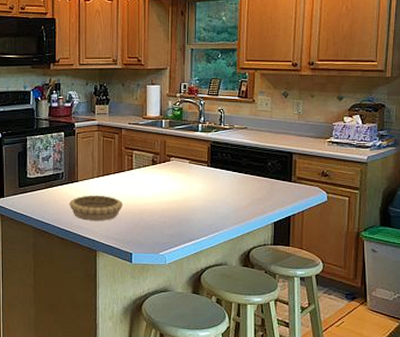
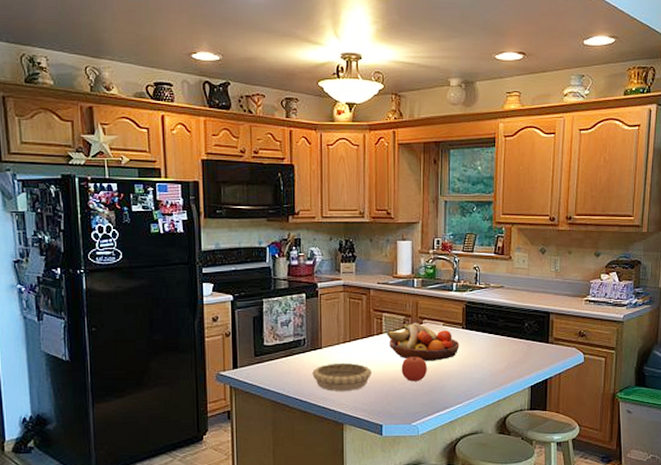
fruit bowl: none [136,160,205,196] -> present [386,322,460,362]
apple: none [150,188,174,214] -> present [401,353,427,382]

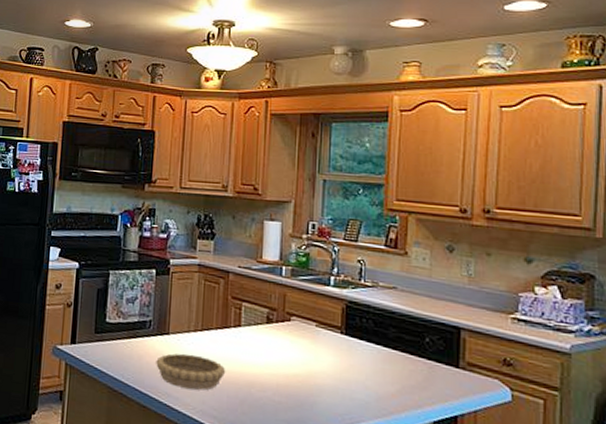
fruit bowl: present [386,322,460,362] -> none [245,318,337,370]
apple: present [401,353,427,382] -> none [261,356,294,392]

